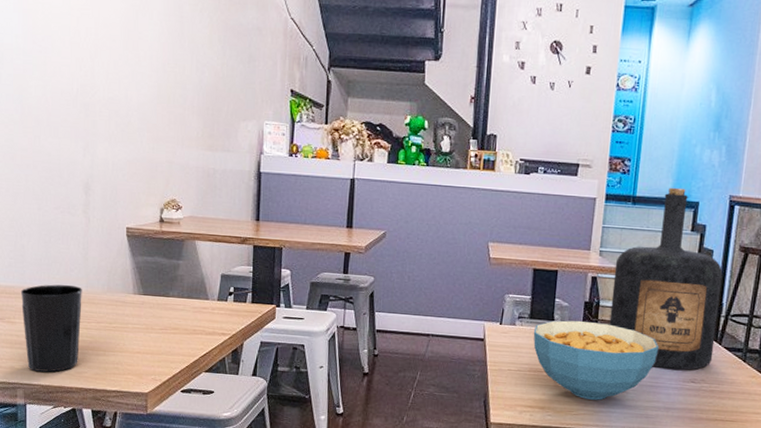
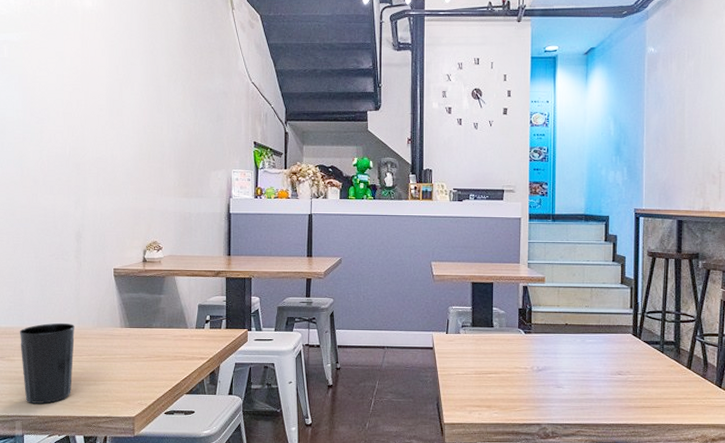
cereal bowl: present [533,320,659,400] -> none [476,325,587,396]
bottle: present [609,187,723,371] -> none [542,205,636,365]

